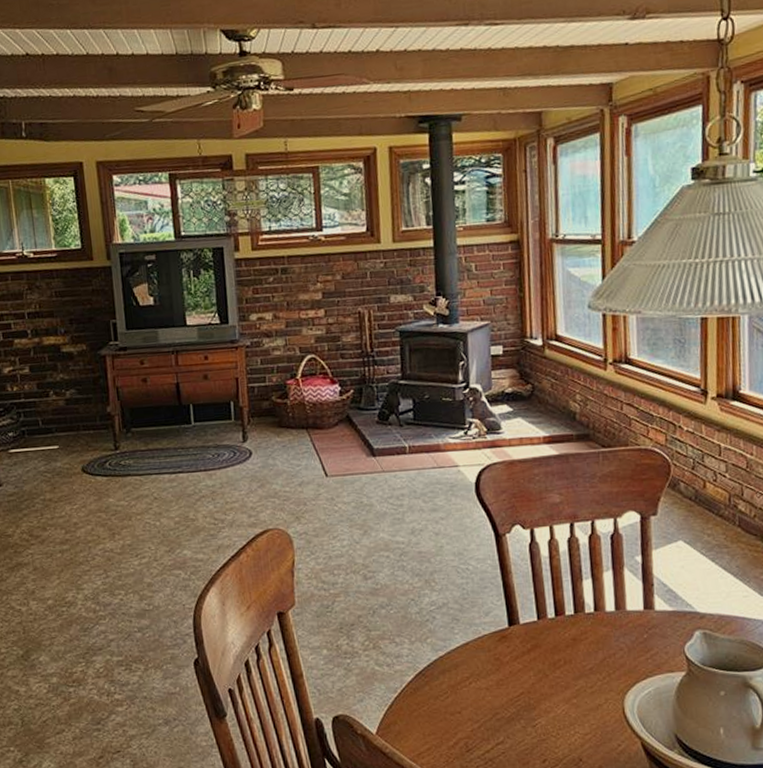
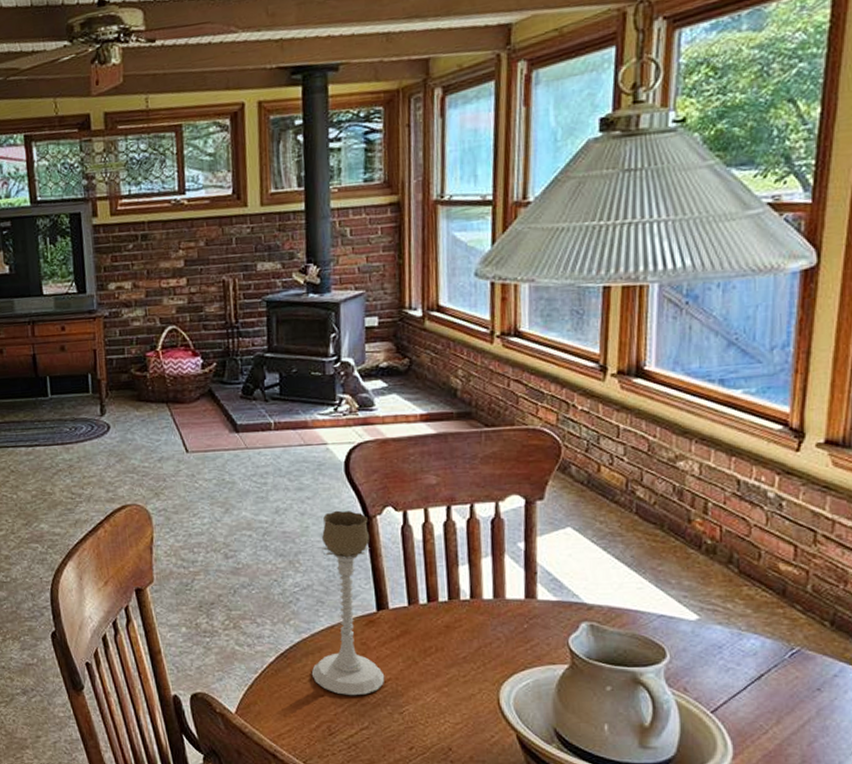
candle holder: none [448,529,518,712] -> present [311,510,385,696]

